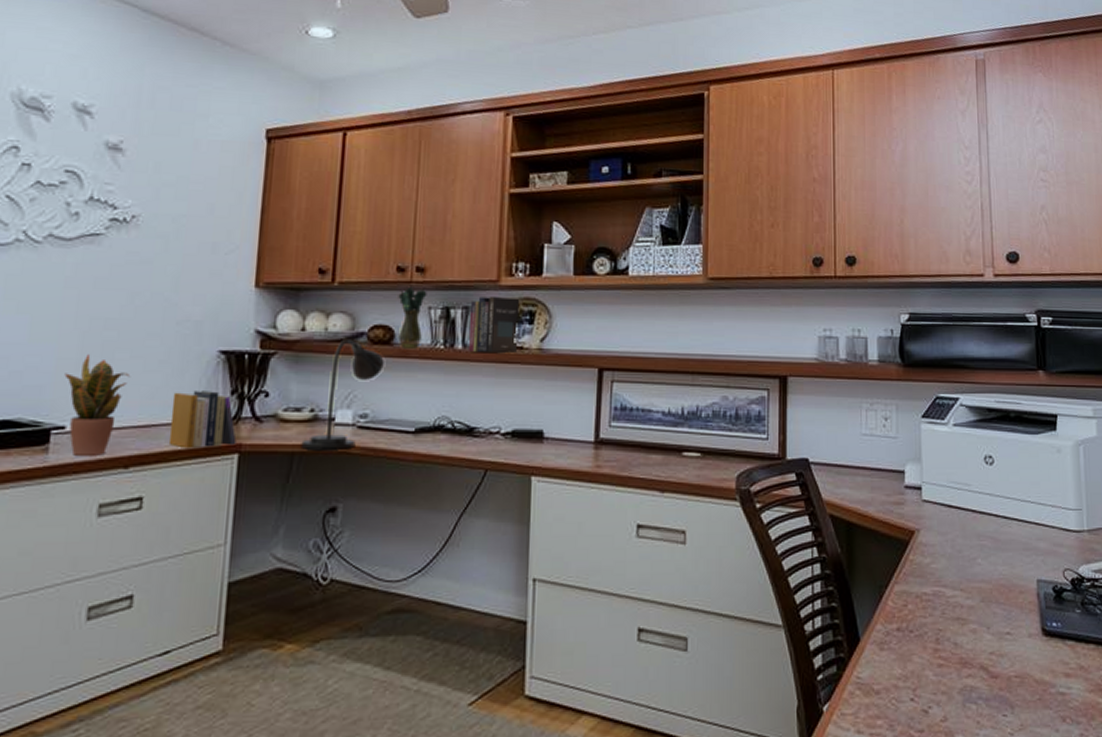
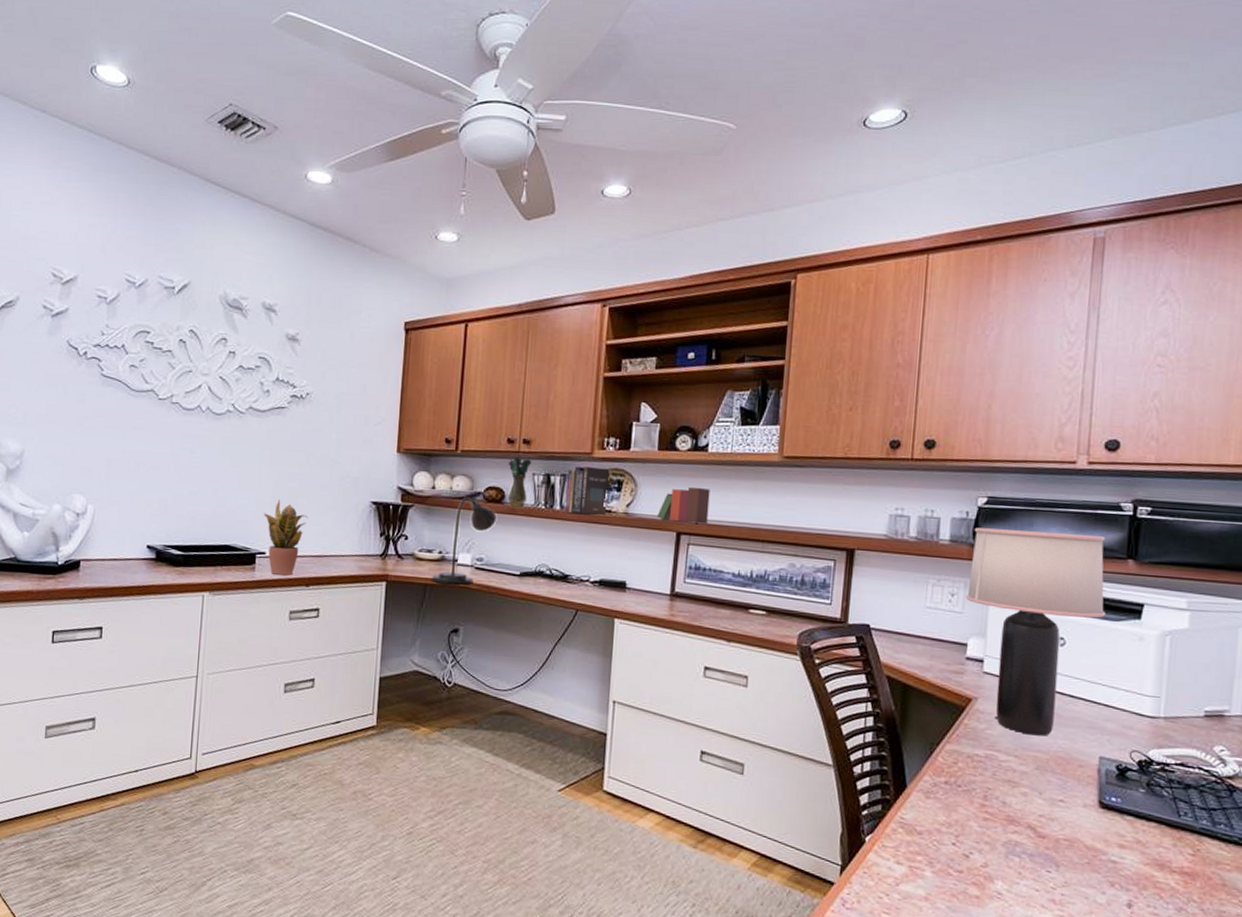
books: present [168,391,237,449] -> none [336,531,385,576]
books: none [575,316,633,357] -> present [656,488,710,524]
table lamp: none [898,346,1027,564] -> present [965,527,1107,736]

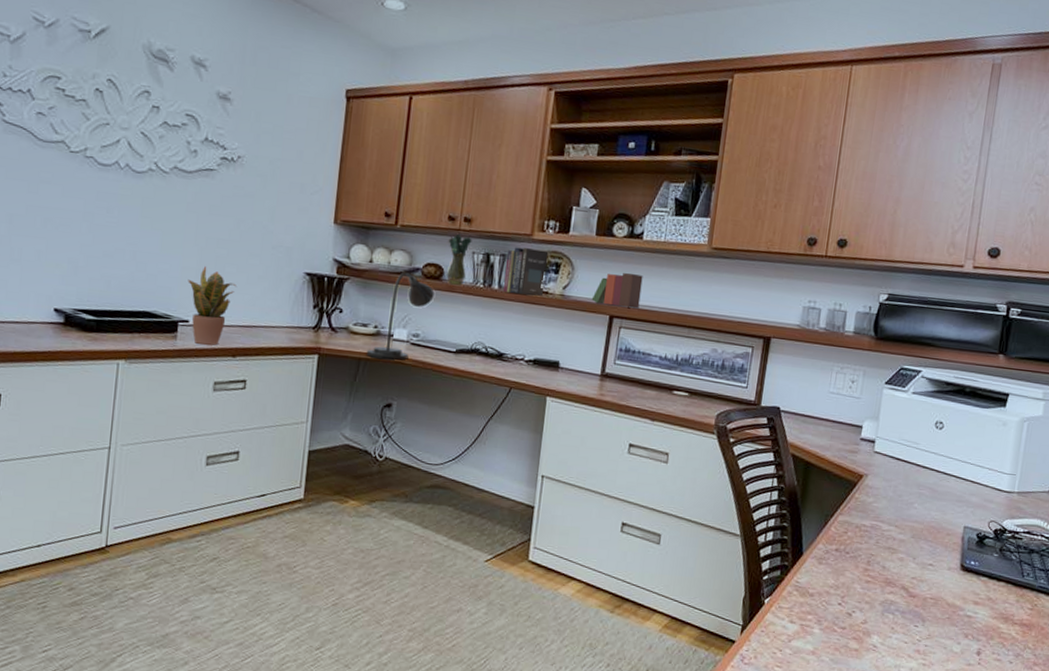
table lamp: present [965,527,1107,736] -> none [864,321,983,509]

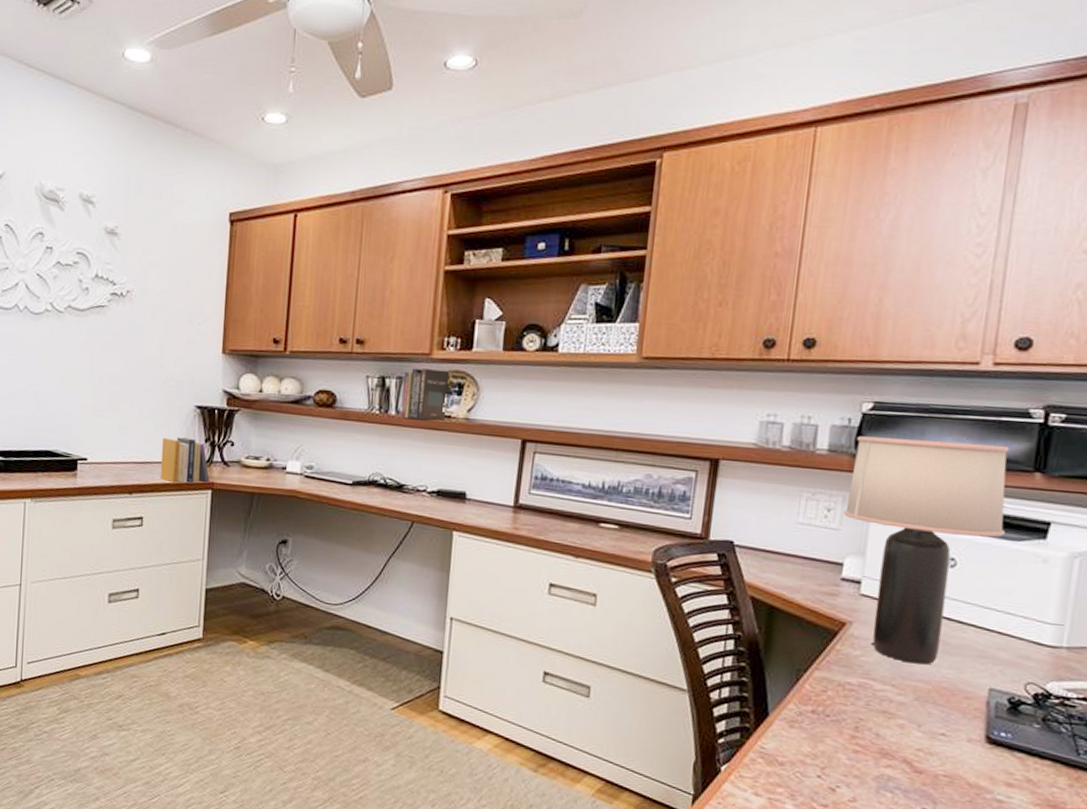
potted plant: present [188,266,237,346] -> none [85,404,131,483]
books: none [265,302,317,348] -> present [160,437,210,484]
desk lamp: present [366,272,434,360] -> none [259,401,327,494]
vase: present [447,233,472,287] -> none [340,357,366,414]
books: present [591,273,643,309] -> none [500,391,560,431]
table lamp: none [864,321,983,509] -> present [843,436,1010,665]

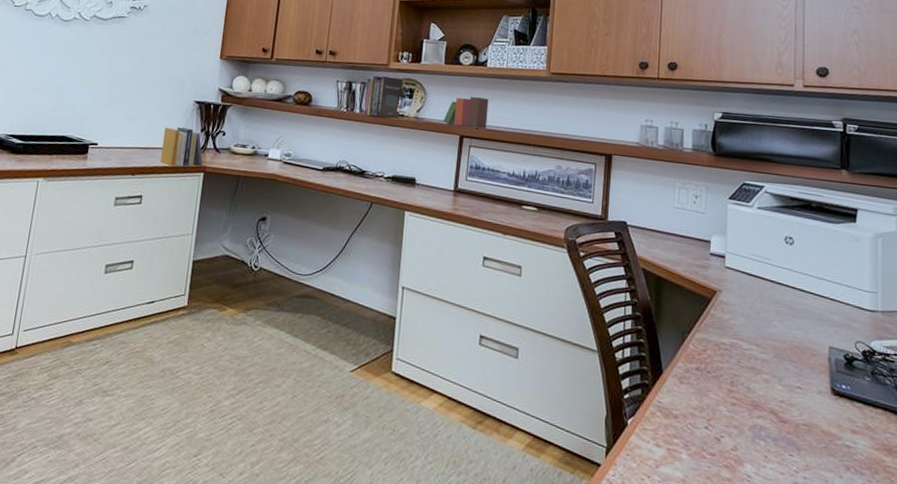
books: none [500,391,560,431] -> present [443,97,489,129]
table lamp: present [843,436,1010,665] -> none [707,138,827,327]

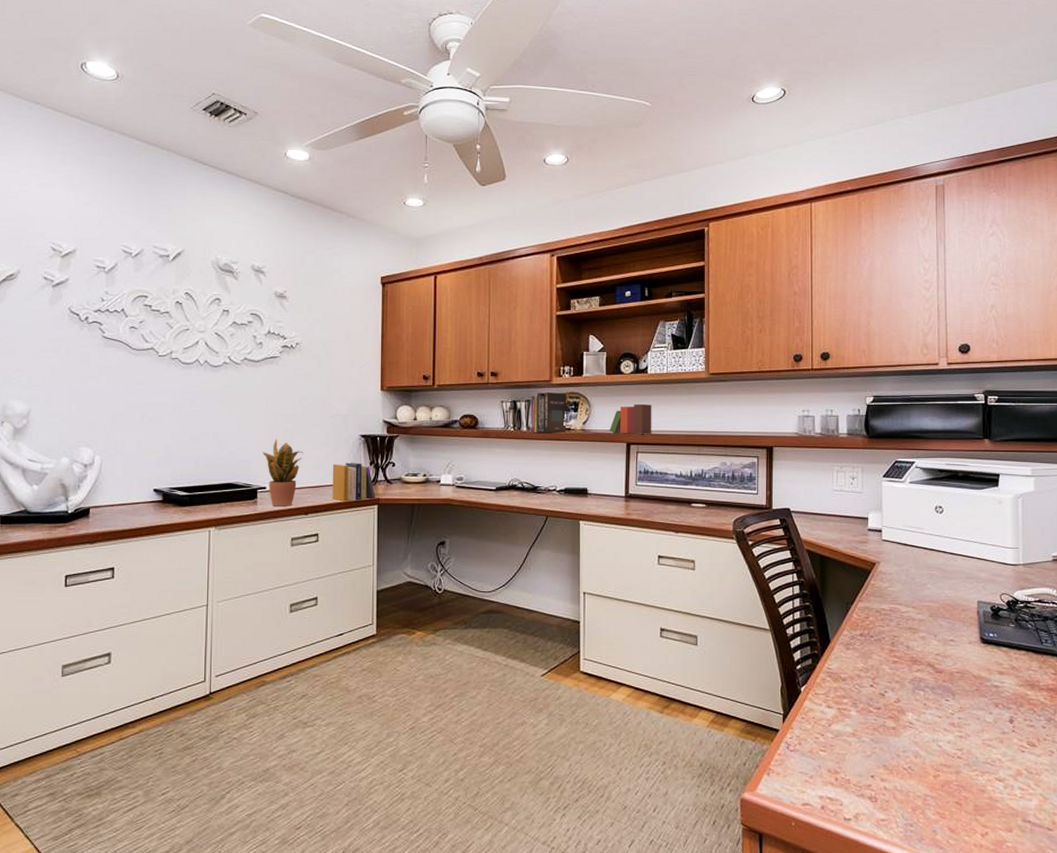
potted plant: none [99,97,139,165] -> present [263,439,304,507]

